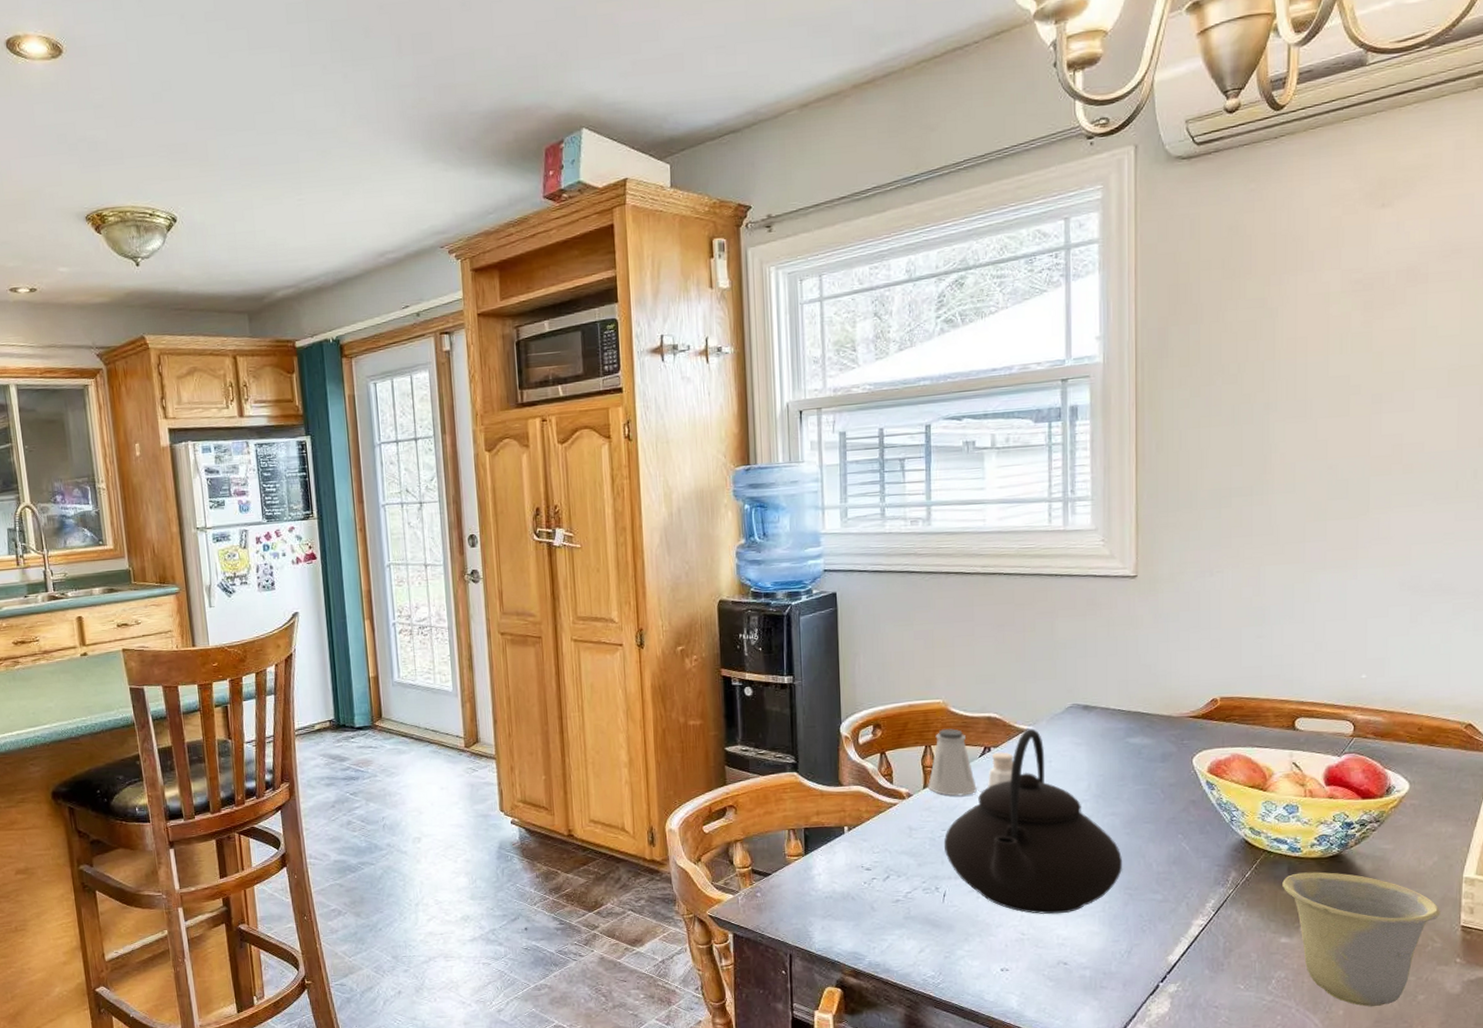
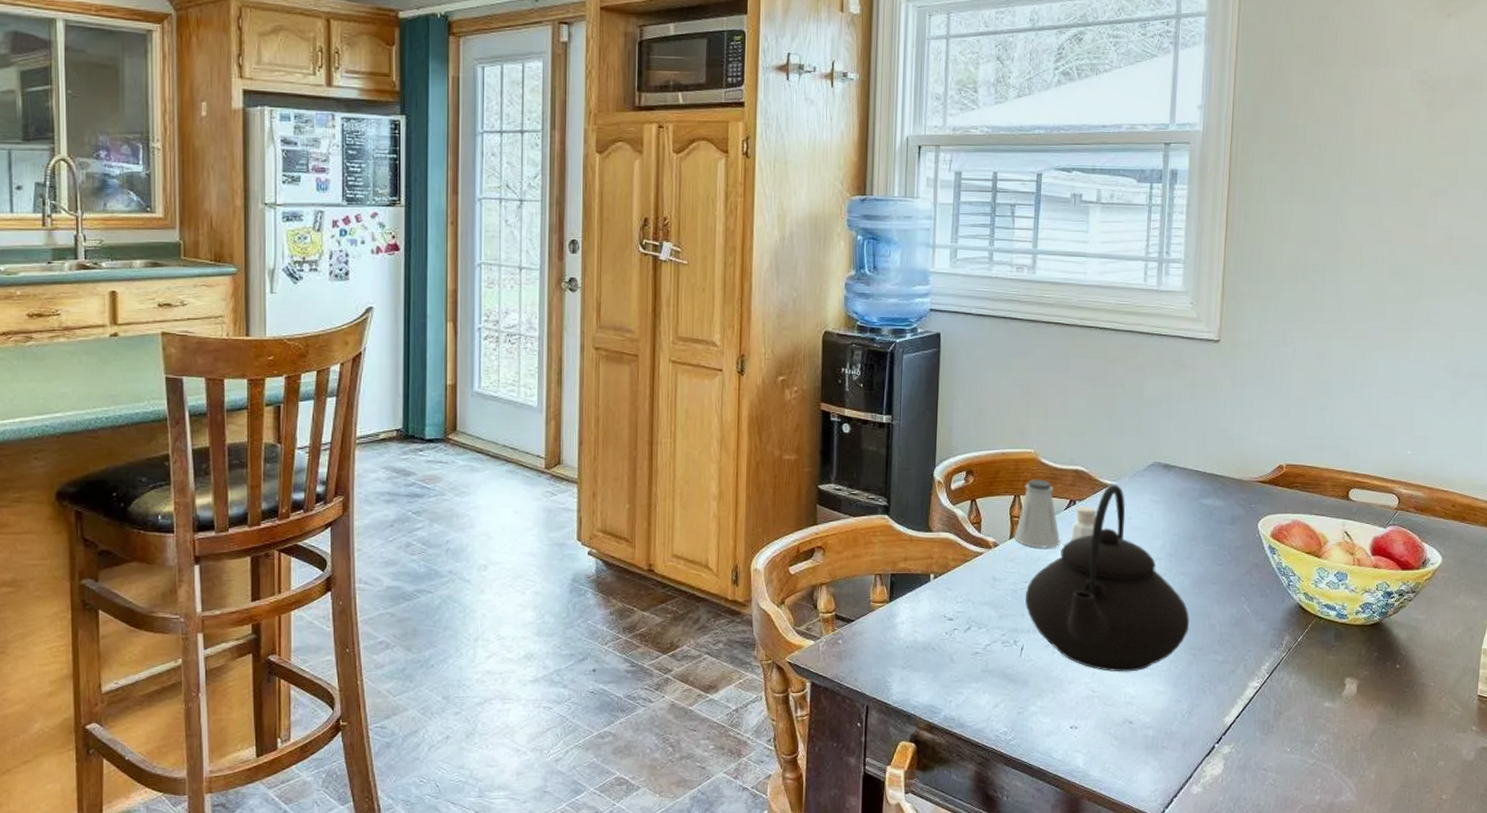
cup: present [1282,871,1440,1007] -> none [1329,638,1461,772]

